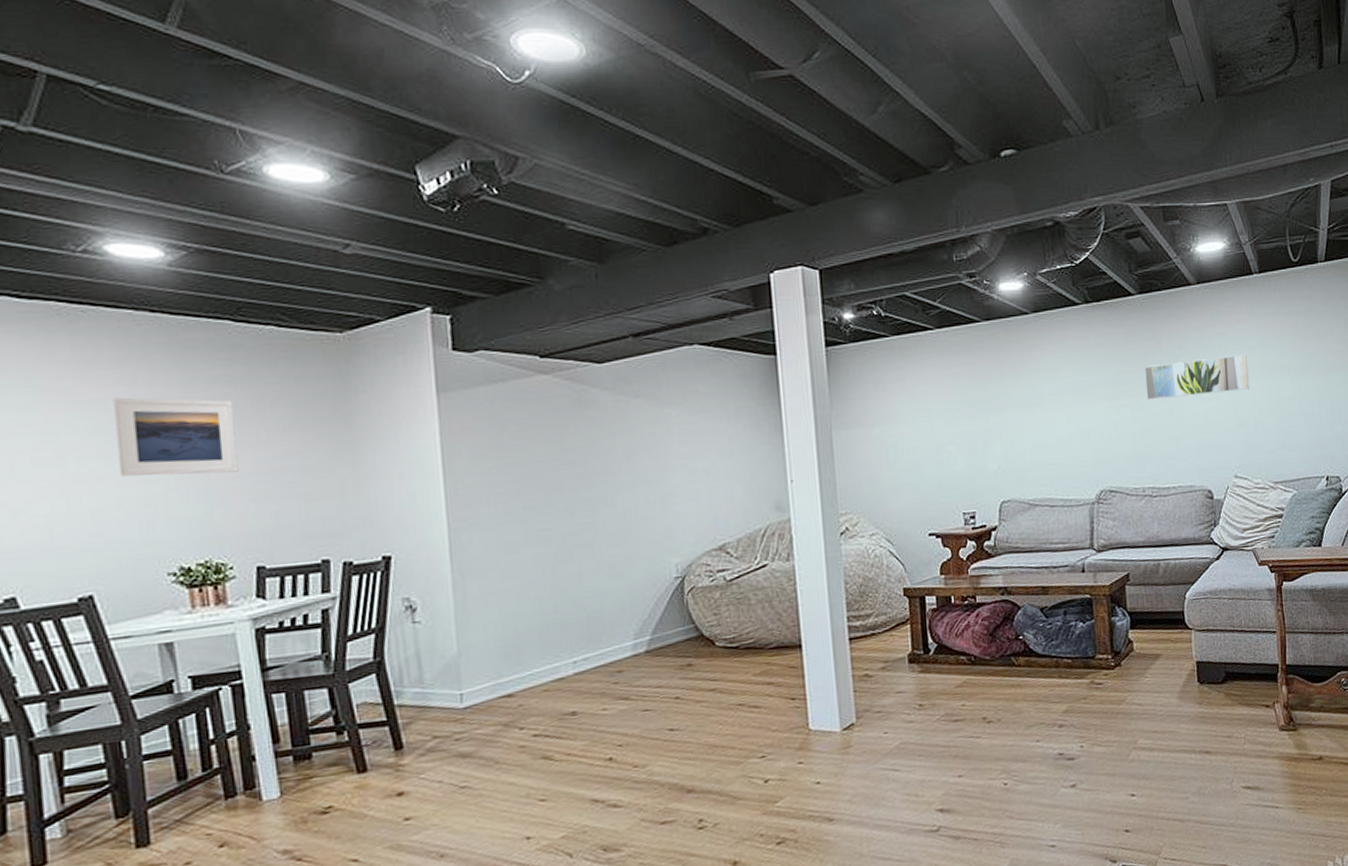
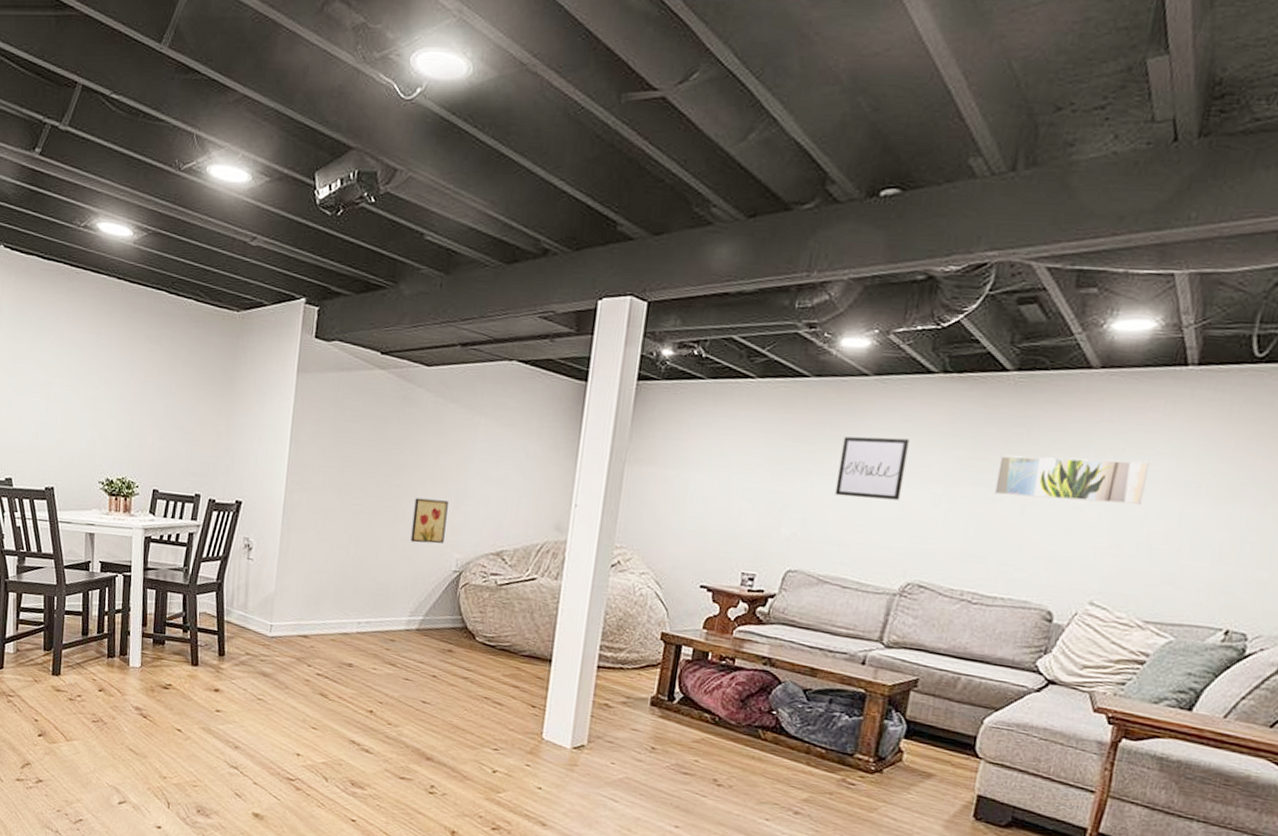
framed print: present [113,397,239,477] -> none [82,342,158,413]
wall art: none [614,504,657,557] -> present [410,497,448,544]
wall art: none [1021,364,1078,425] -> present [835,436,910,501]

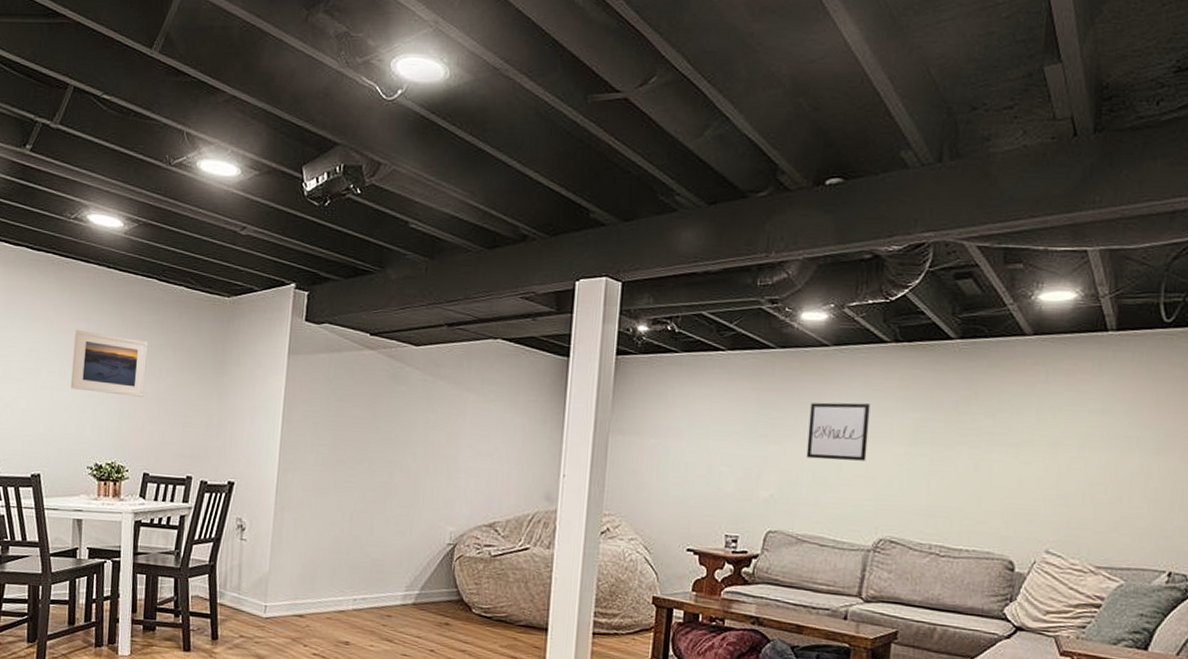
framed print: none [82,342,158,413] -> present [70,329,148,397]
wall art: present [410,497,448,544] -> none [404,473,440,518]
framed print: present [994,455,1149,505] -> none [950,416,1084,459]

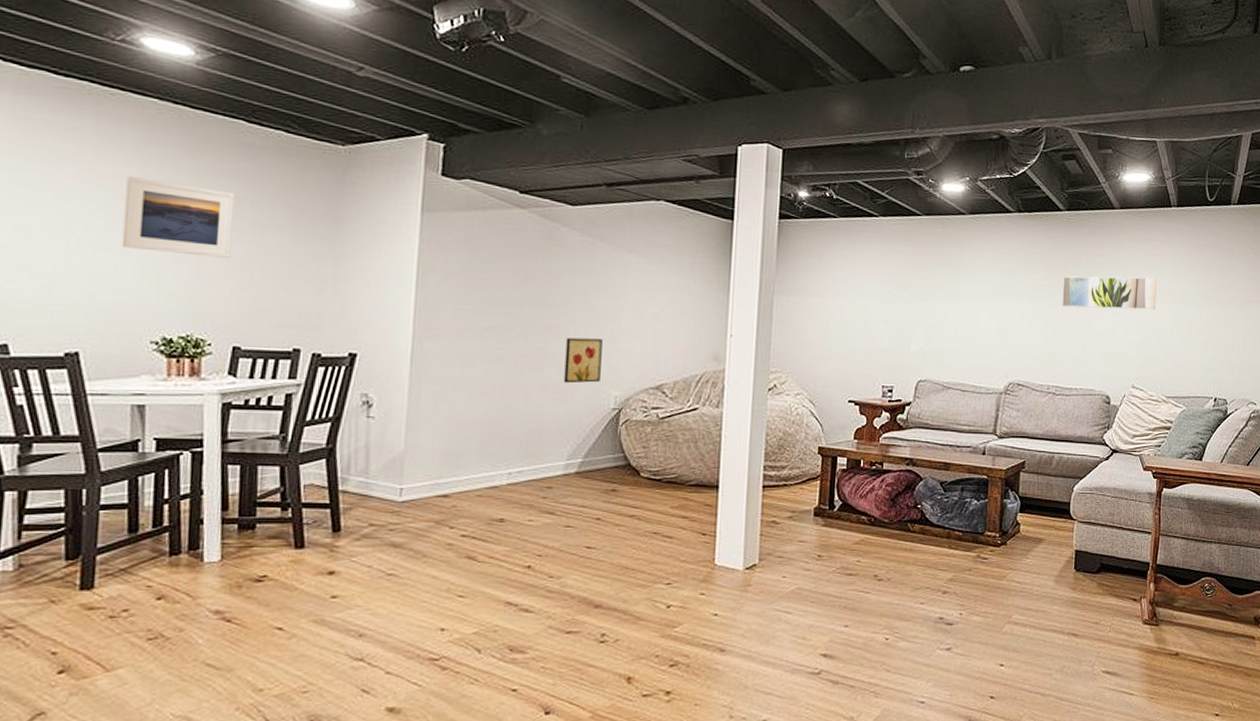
wall art: none [404,473,440,518] -> present [564,337,603,384]
wall art: present [806,402,871,461] -> none [949,264,1000,316]
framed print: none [950,416,1084,459] -> present [1062,276,1157,310]

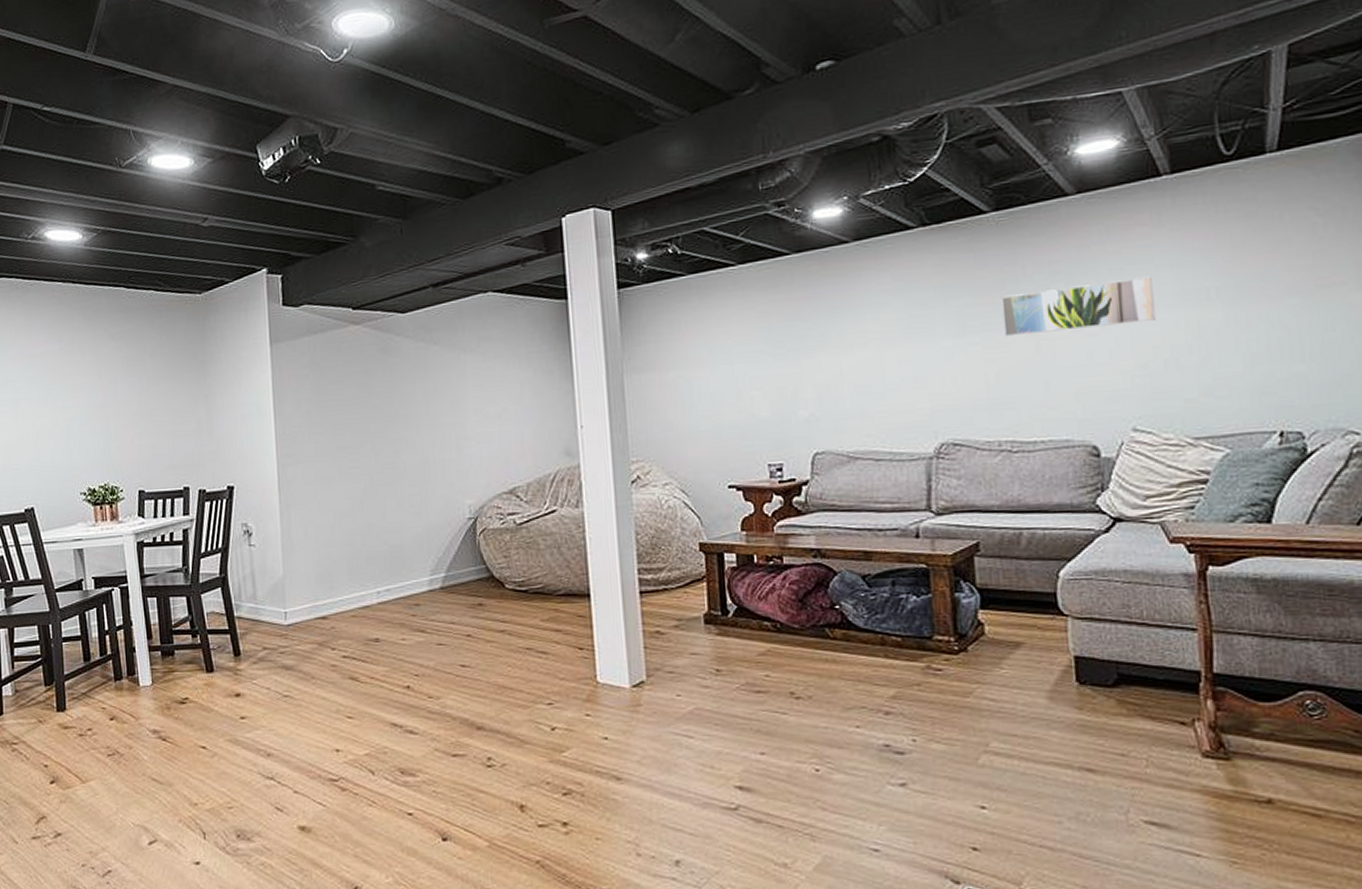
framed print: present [122,175,235,258] -> none [49,351,128,415]
wall art: present [564,337,603,384] -> none [414,446,452,496]

